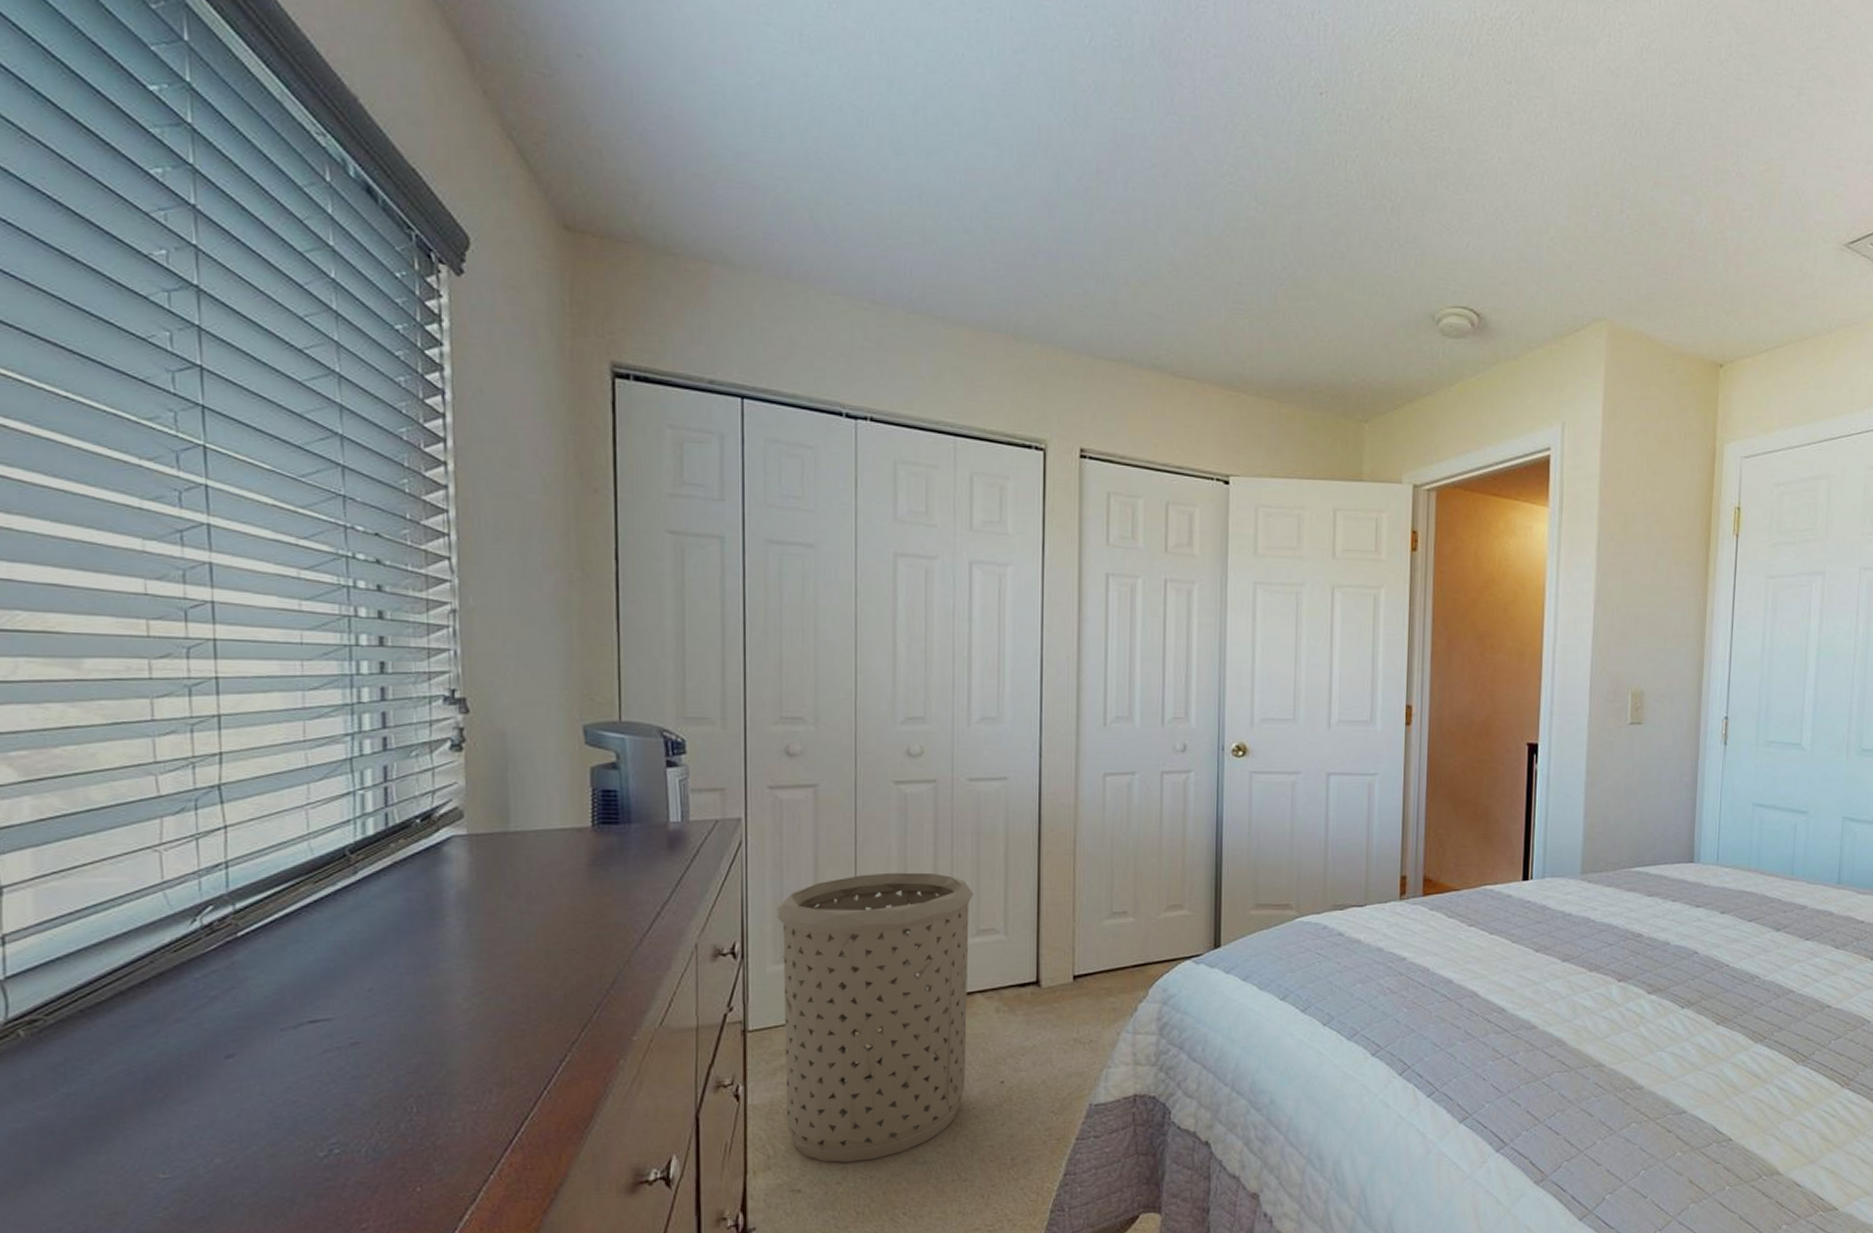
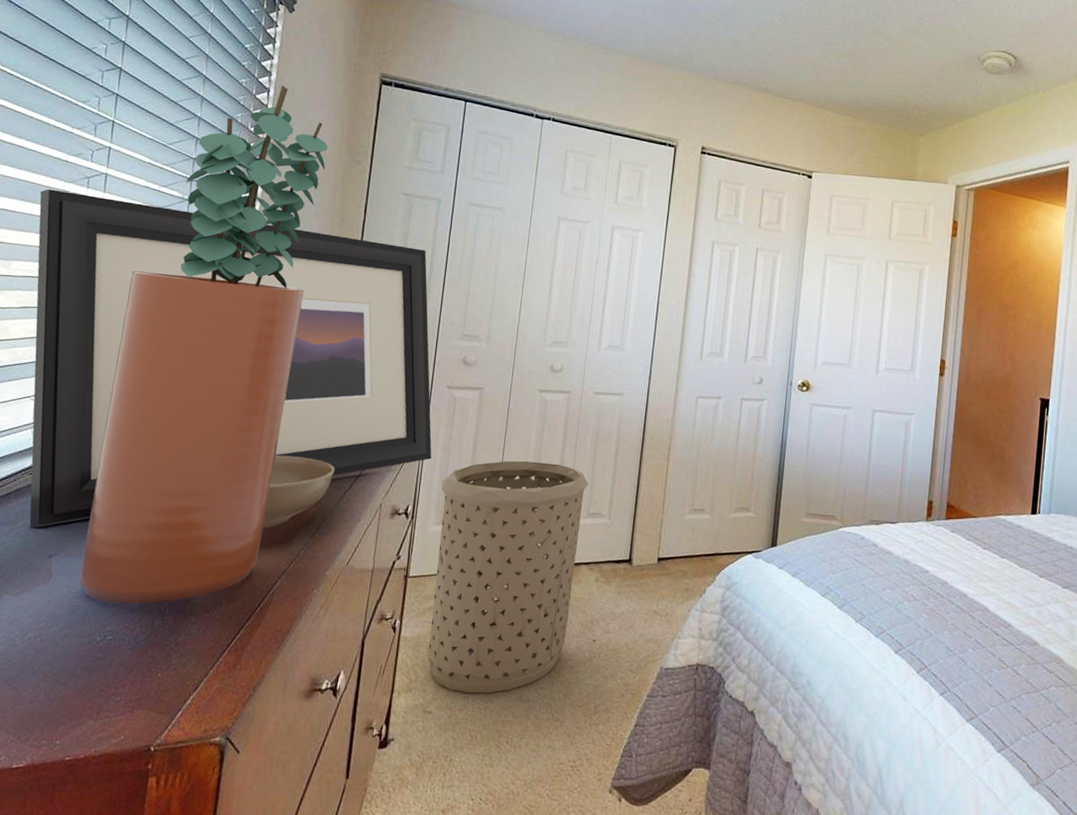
picture frame: none [105,551,758,1023] -> present [29,189,432,528]
vase: none [275,383,549,1107] -> present [78,85,329,604]
bowl: none [533,894,625,992] -> present [262,454,335,529]

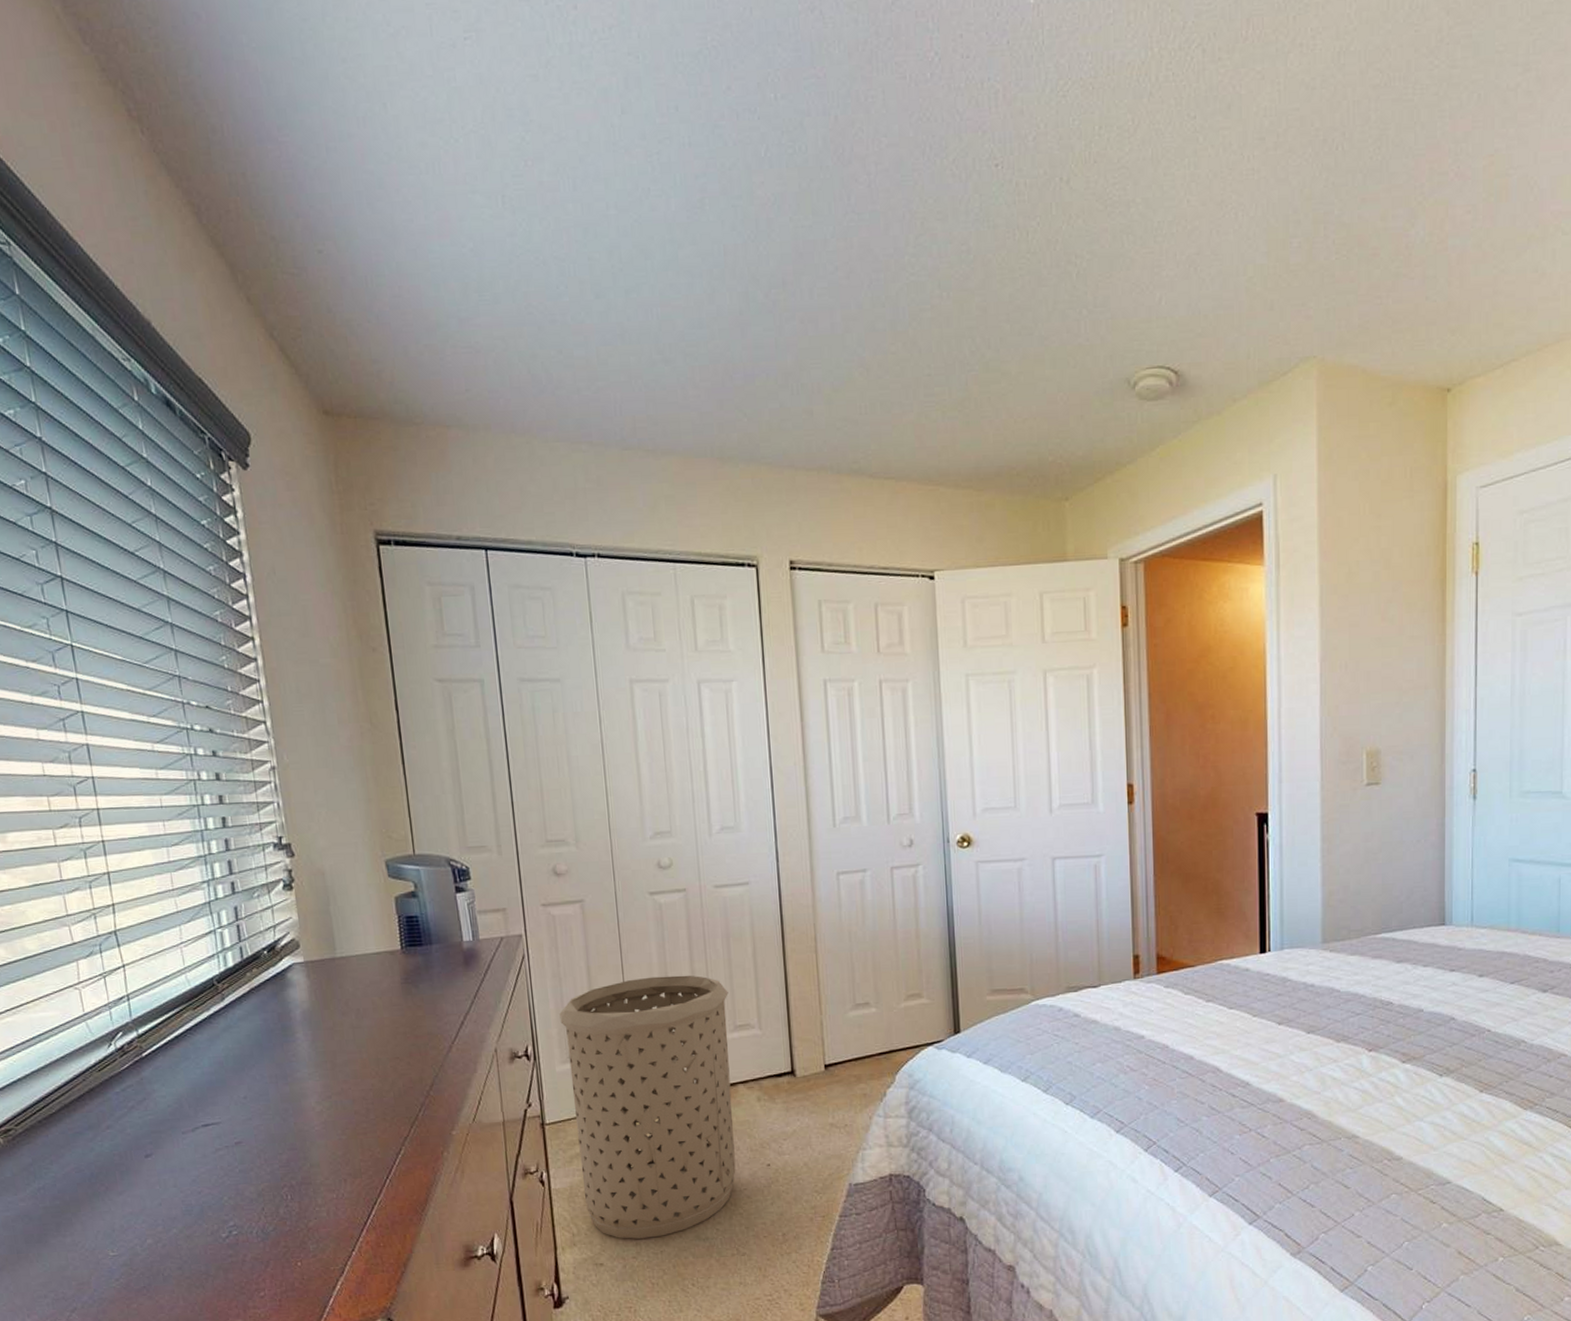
picture frame: present [29,189,432,528] -> none [12,740,542,1129]
vase: present [78,85,329,604] -> none [145,566,374,1197]
bowl: present [262,454,335,529] -> none [363,1009,435,1095]

